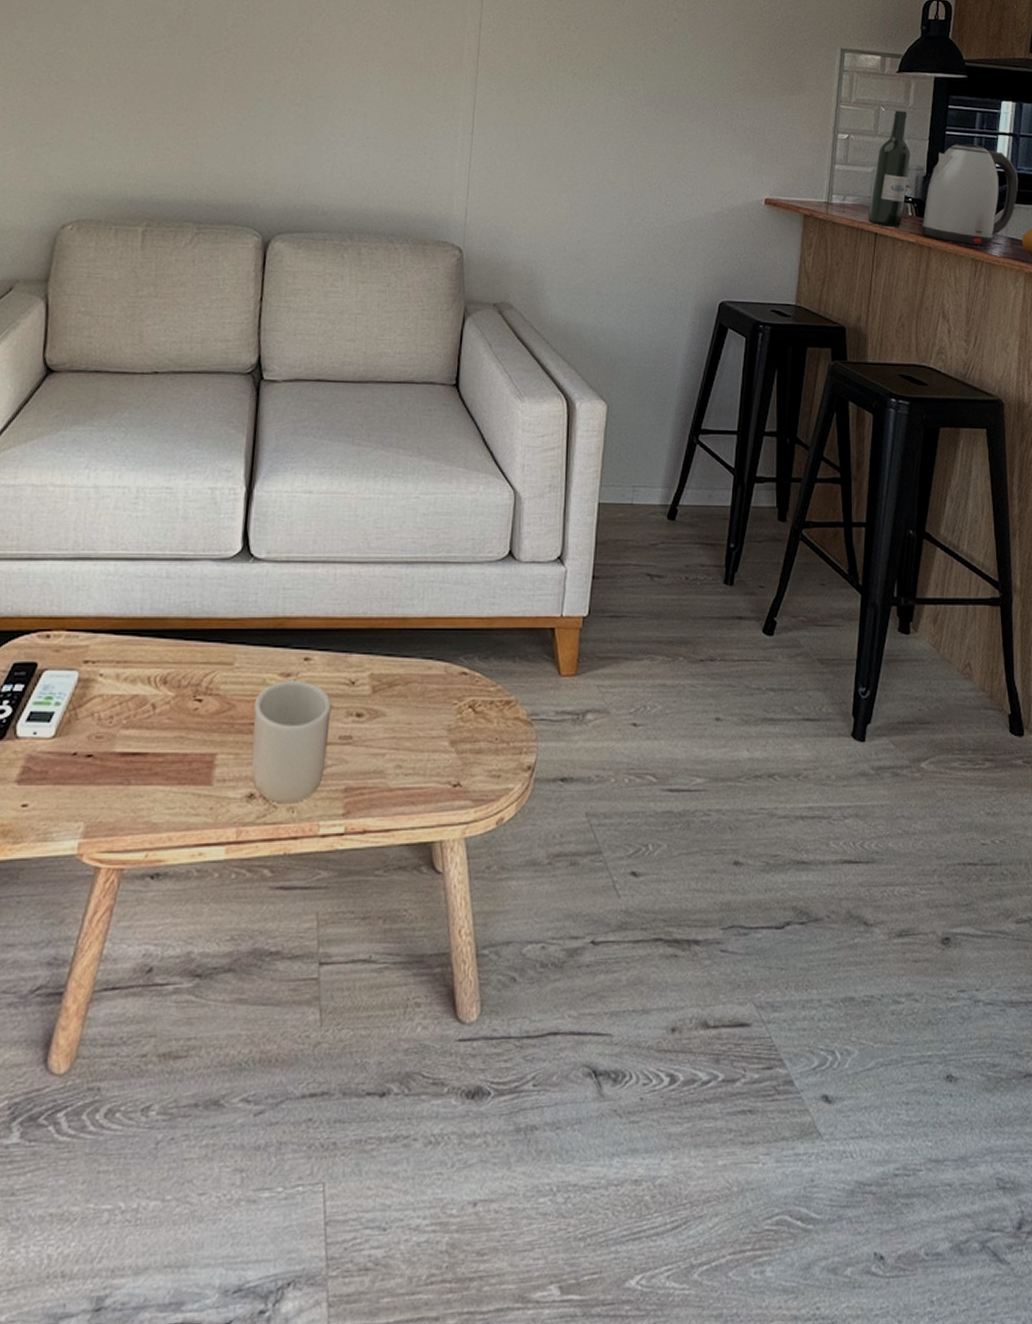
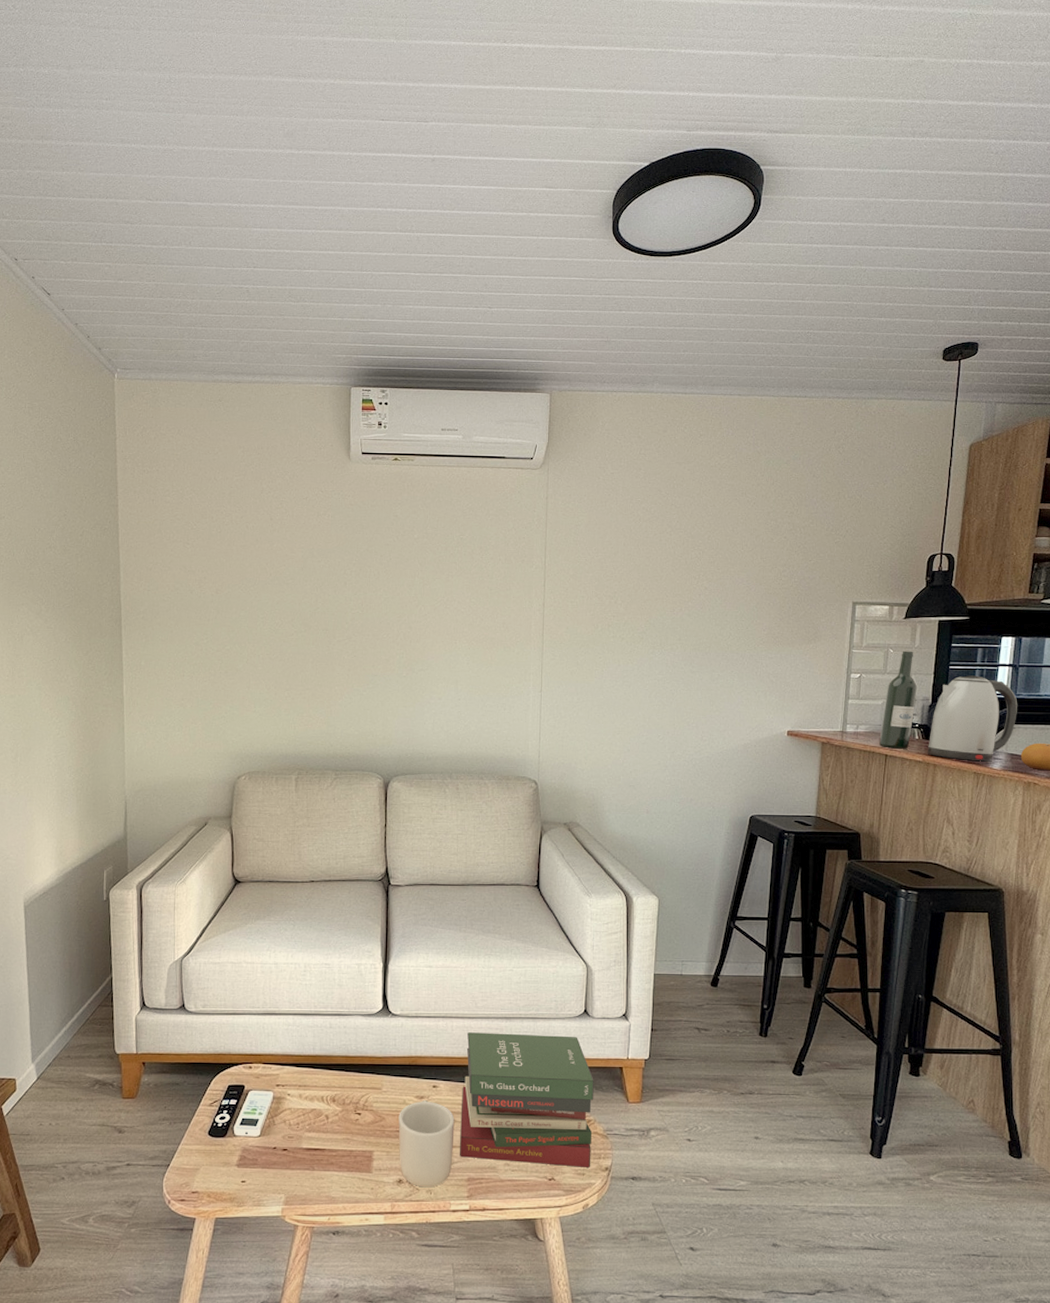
books: none [336,583,518,767] -> present [460,1032,594,1168]

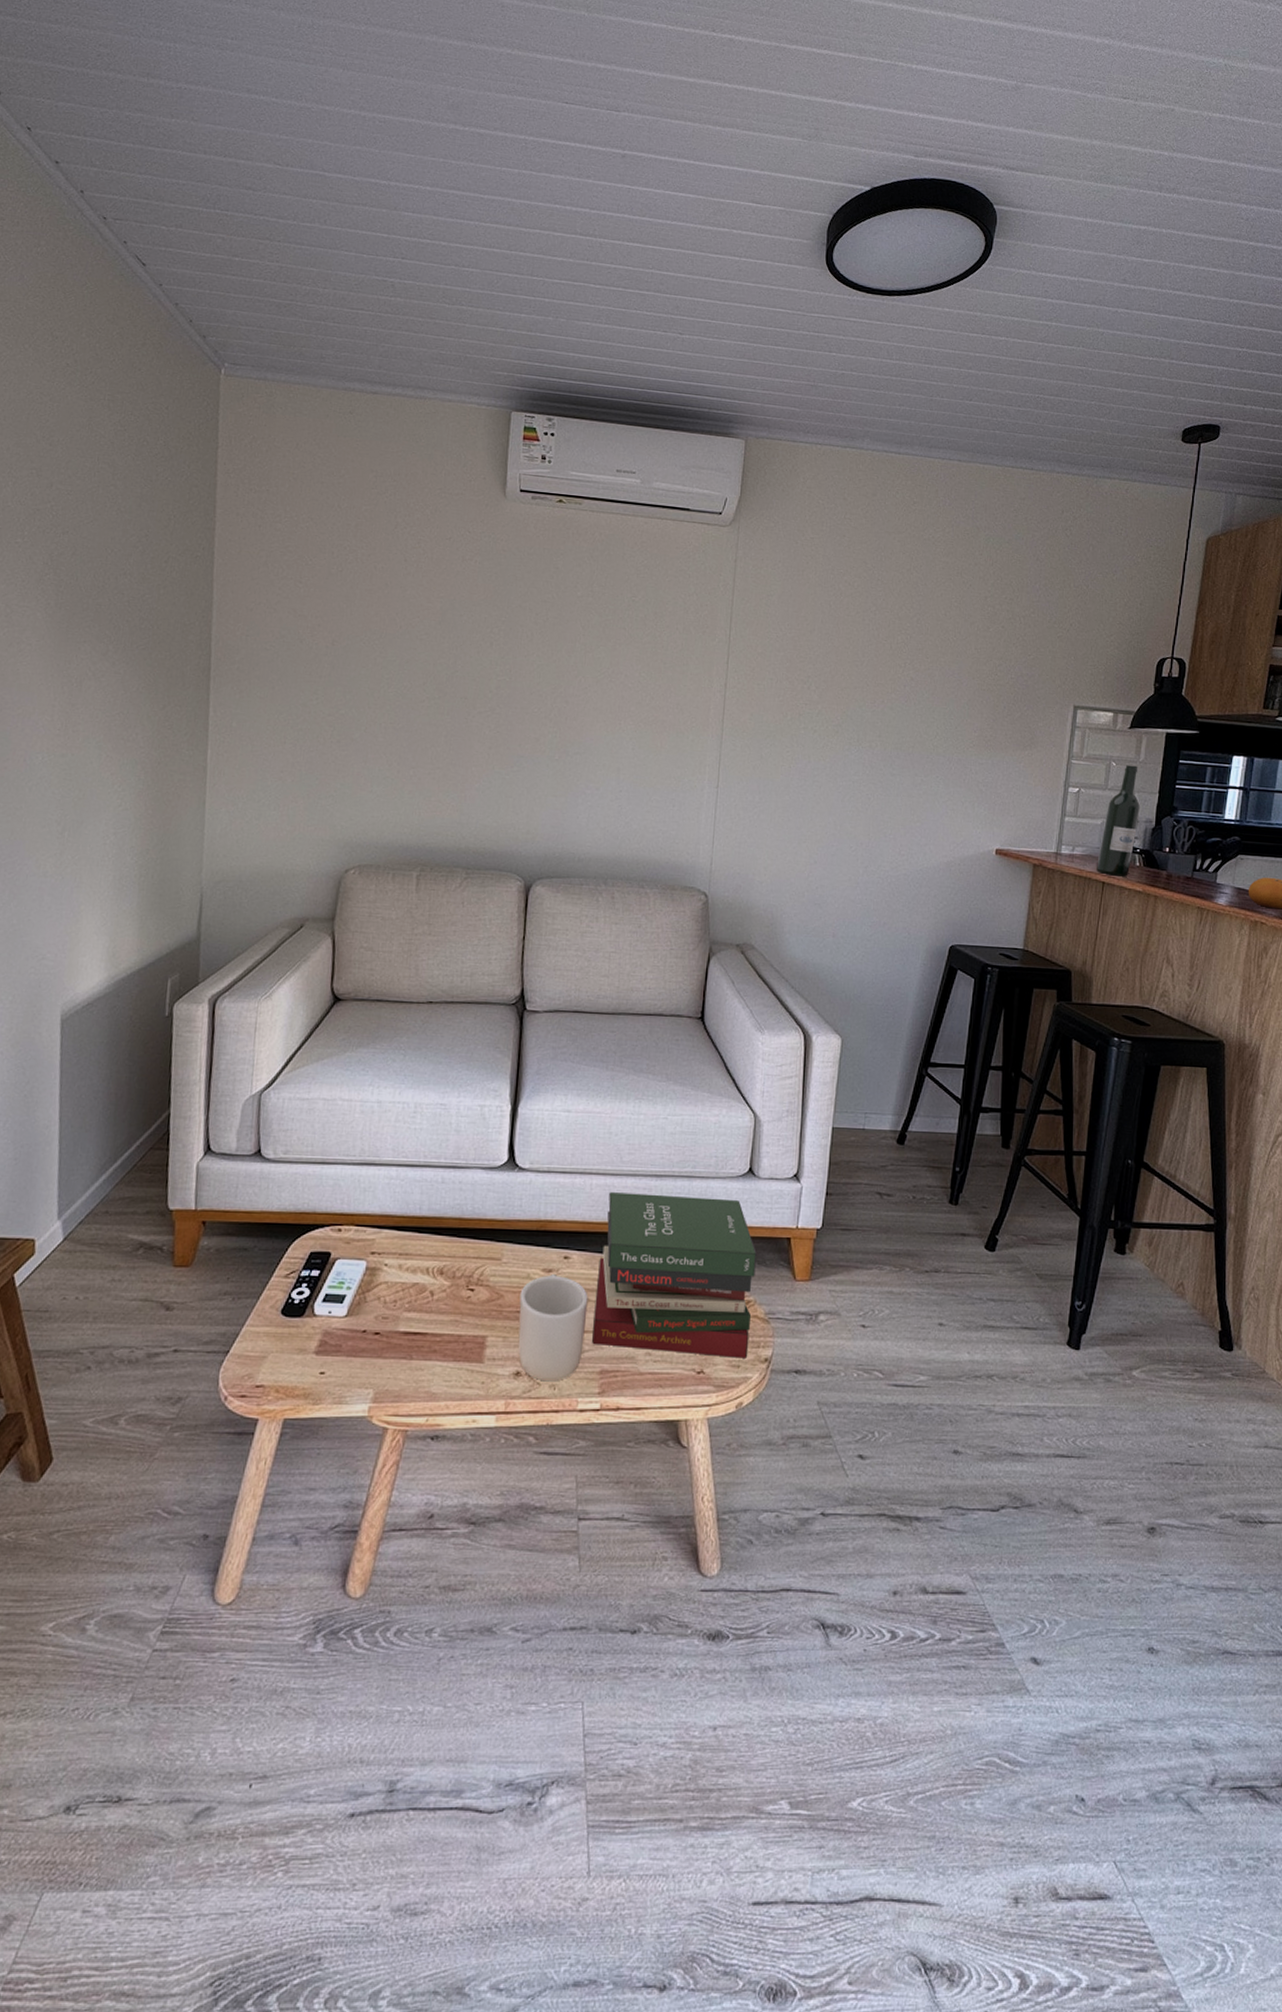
kettle: present [927,675,1018,762] -> none [1148,797,1247,896]

